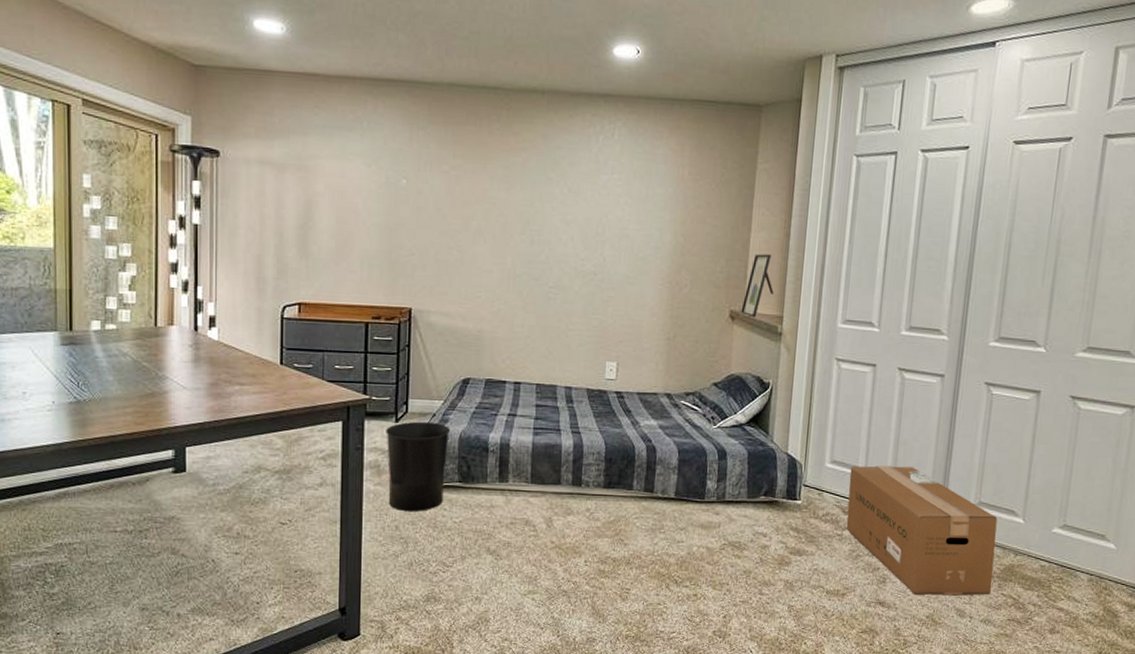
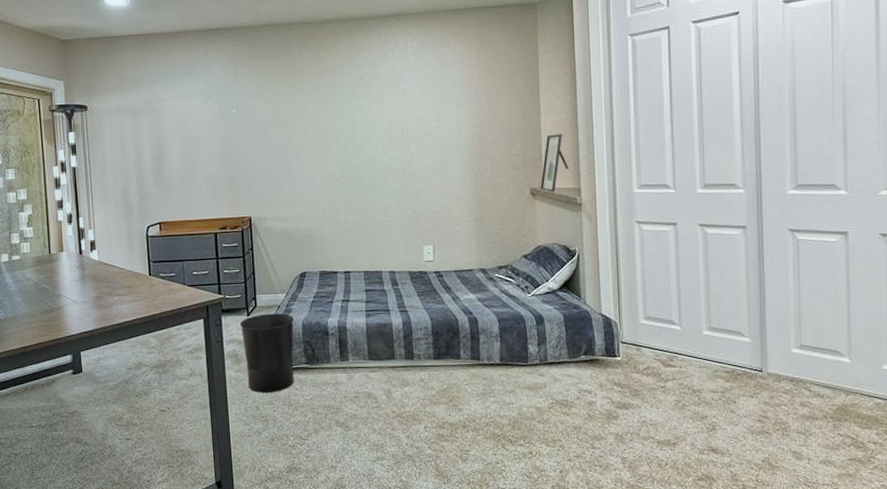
box: present [846,465,998,596] -> none [665,316,827,440]

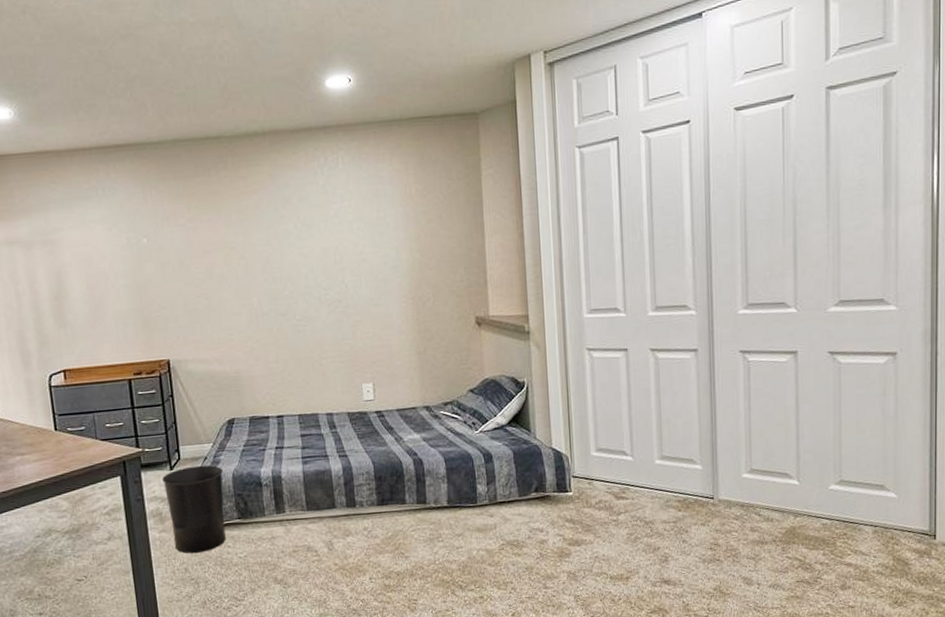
picture frame: present [540,134,570,193] -> none [486,257,517,321]

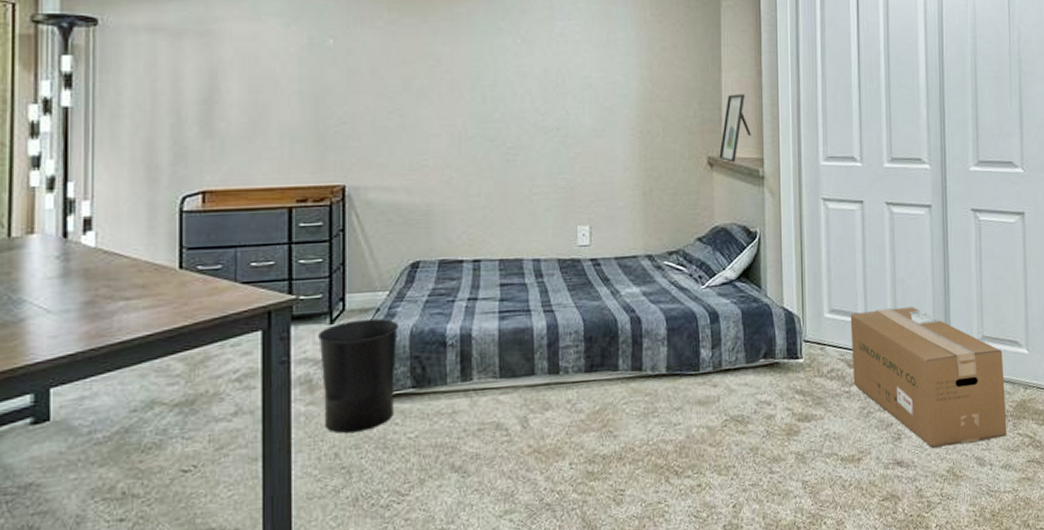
picture frame: none [486,257,517,321] -> present [719,94,752,163]
box: none [616,444,776,569] -> present [850,307,1007,448]

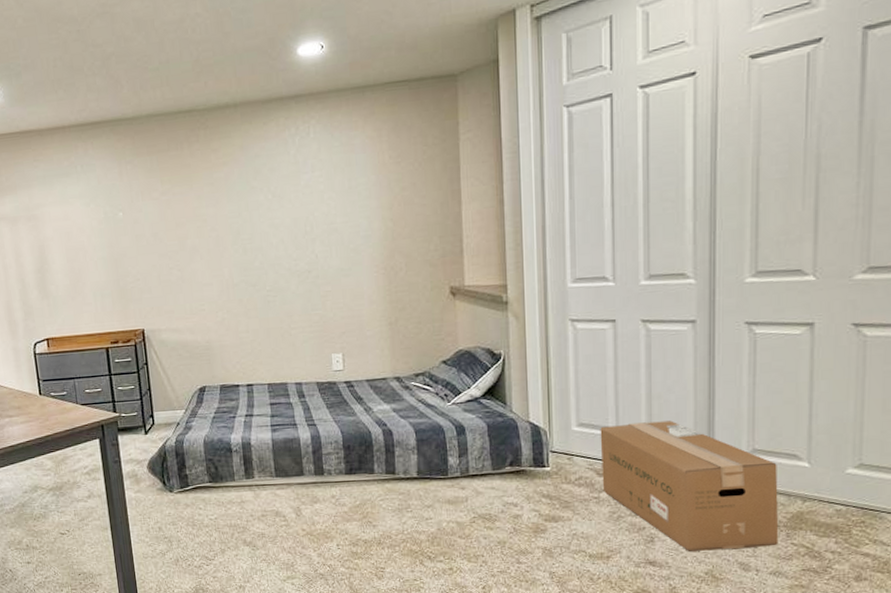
waste bin: present [318,318,400,433] -> none [137,430,197,513]
picture frame: present [719,94,752,163] -> none [461,224,495,291]

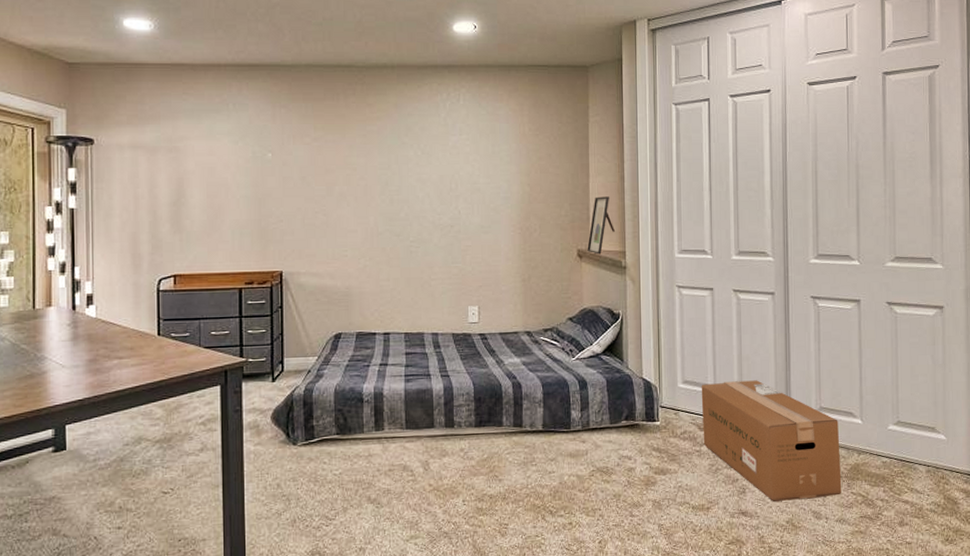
picture frame: none [461,224,495,291] -> present [587,196,616,255]

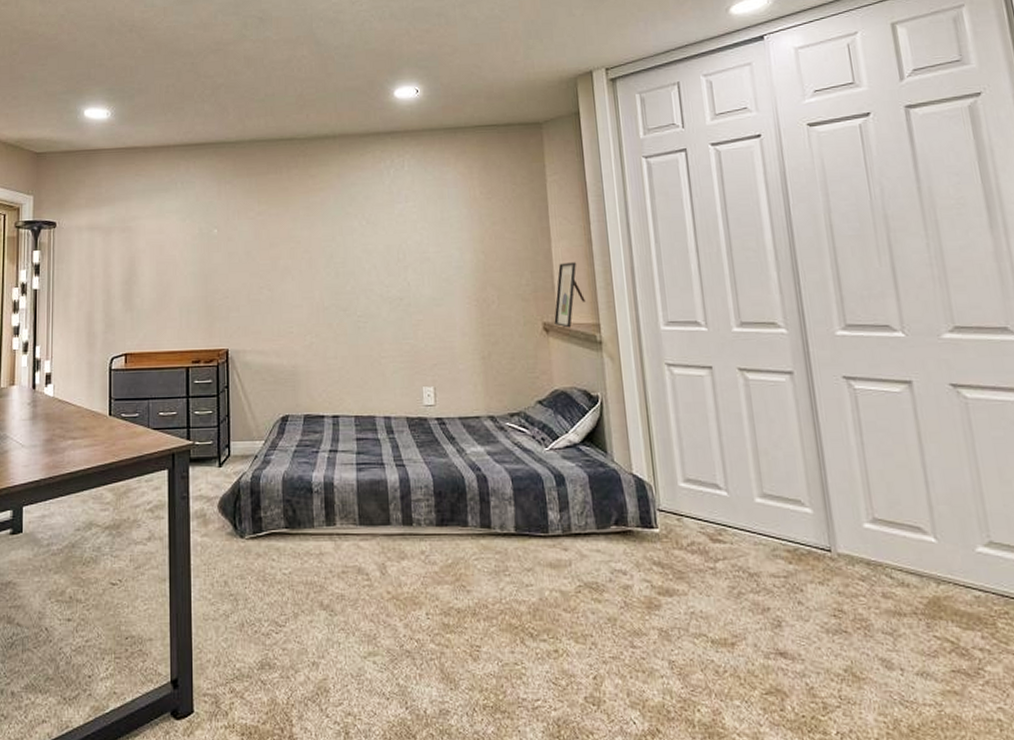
box: present [701,380,842,501] -> none [708,481,920,641]

